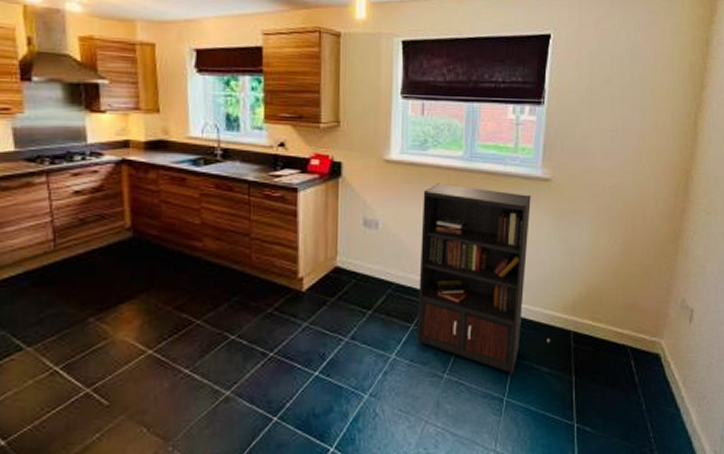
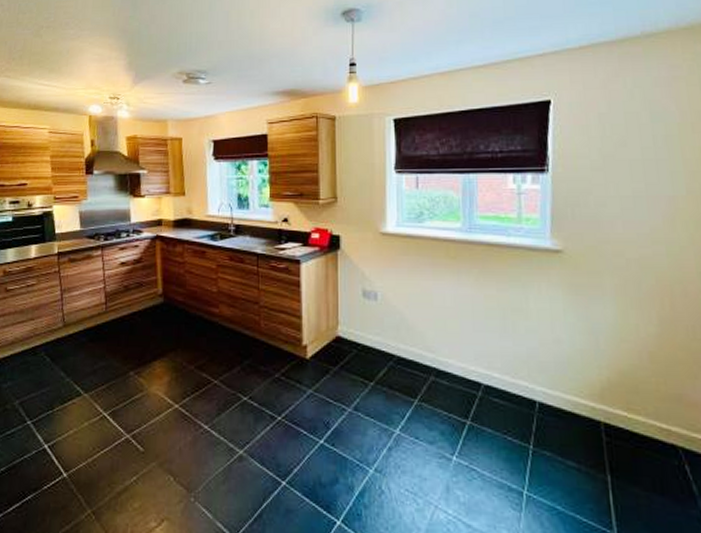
bookcase: present [417,183,551,376] -> none [421,255,576,467]

